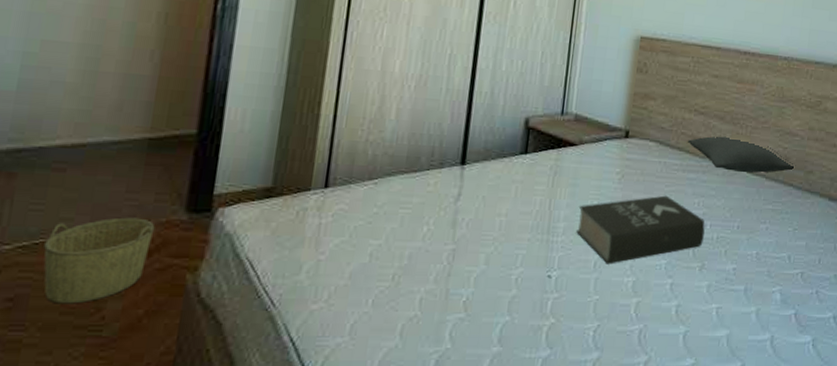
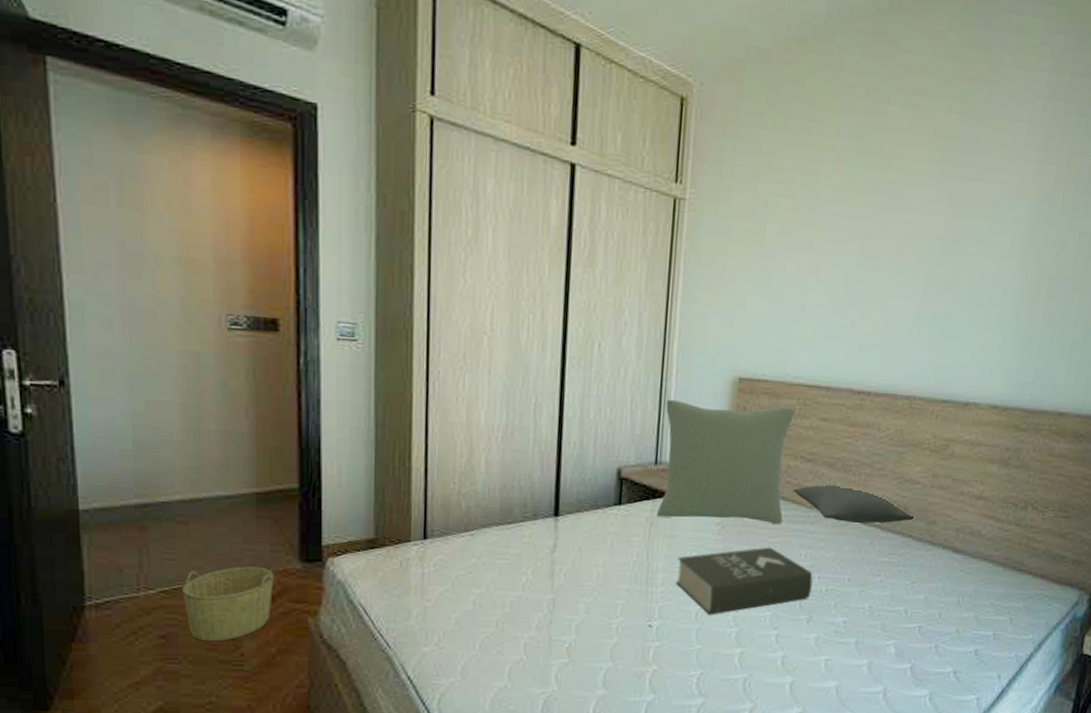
pillow: none [561,54,690,173] -> present [657,399,796,524]

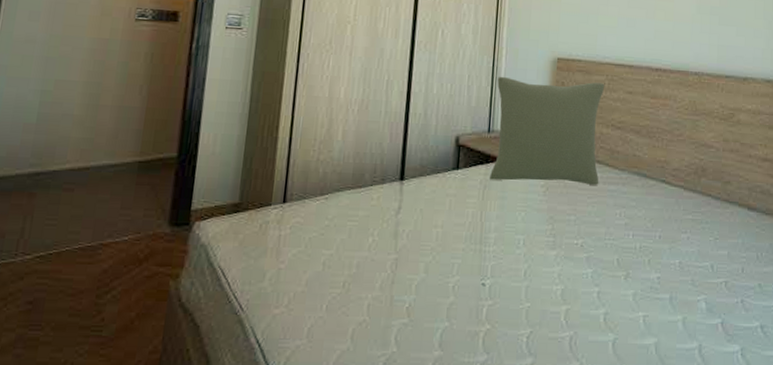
basket: present [182,566,274,642] -> none [56,230,144,307]
book: present [676,547,813,615] -> none [507,206,628,273]
pillow: present [793,484,916,524] -> none [607,149,713,184]

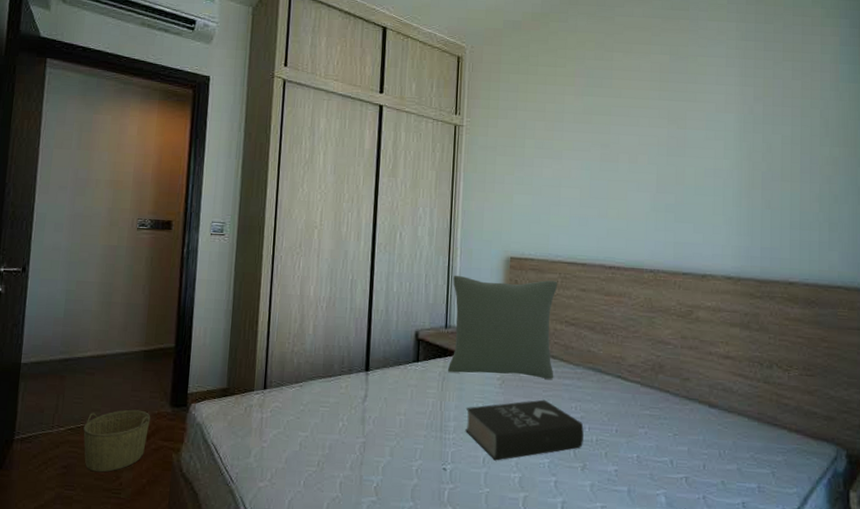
basket: none [56,230,144,307] -> present [83,409,151,473]
book: none [507,206,628,273] -> present [465,399,584,461]

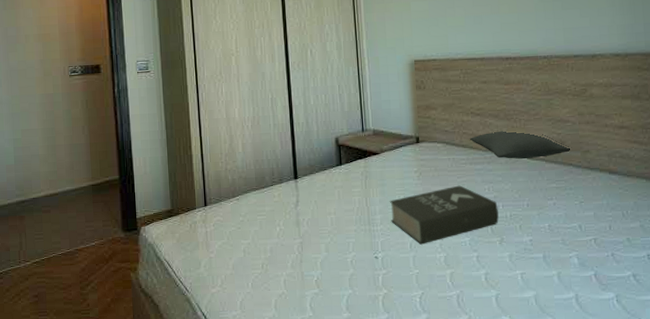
basket: present [83,409,151,473] -> none [47,238,107,297]
pillow: present [448,275,558,379] -> none [364,77,466,171]
pillow: none [561,345,671,380] -> present [470,131,572,159]

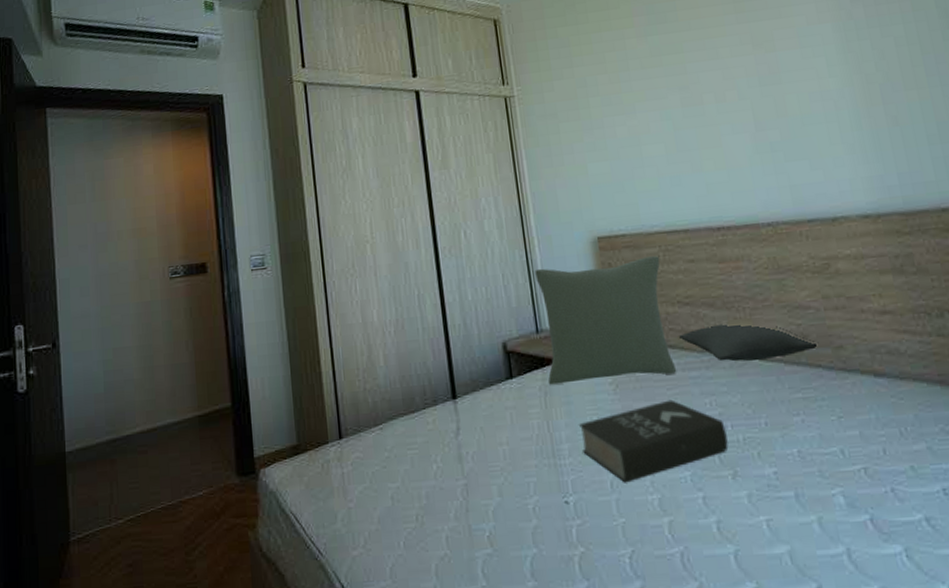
pillow: none [364,77,466,171] -> present [535,256,677,385]

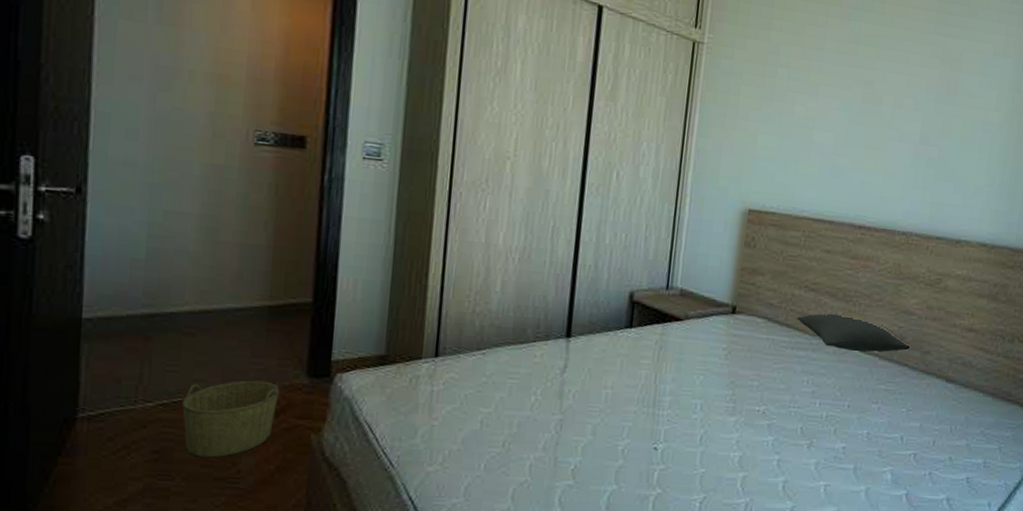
basket: none [144,485,218,567] -> present [182,380,280,458]
pillow: present [535,256,677,385] -> none [666,227,801,350]
book: present [578,399,729,483] -> none [682,372,814,439]

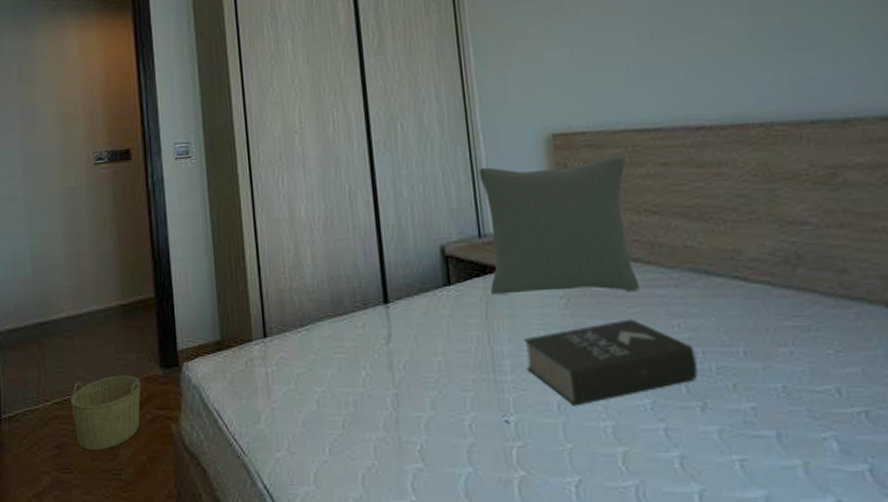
pillow: none [666,227,801,350] -> present [479,157,640,295]
book: none [682,372,814,439] -> present [522,319,698,406]
pillow: present [797,313,912,352] -> none [644,237,817,281]

